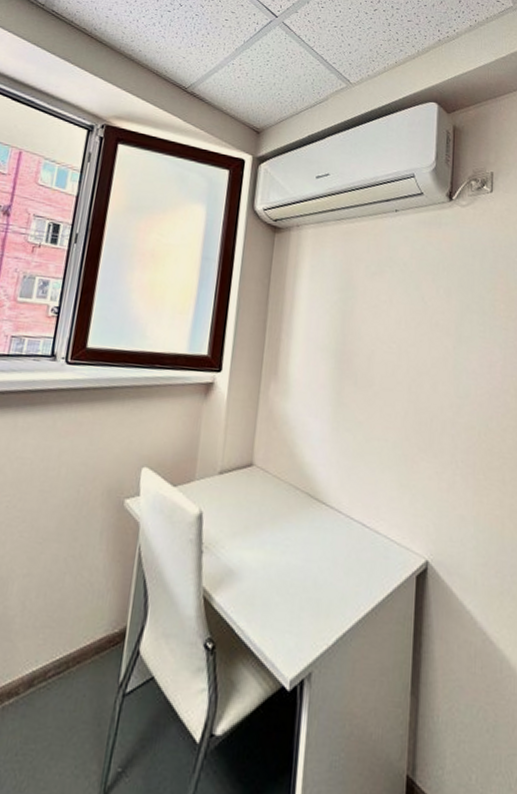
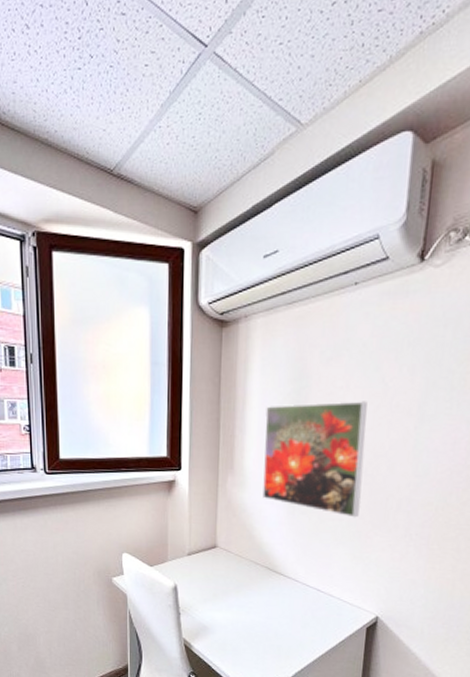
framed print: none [306,312,409,439] -> present [262,401,368,518]

